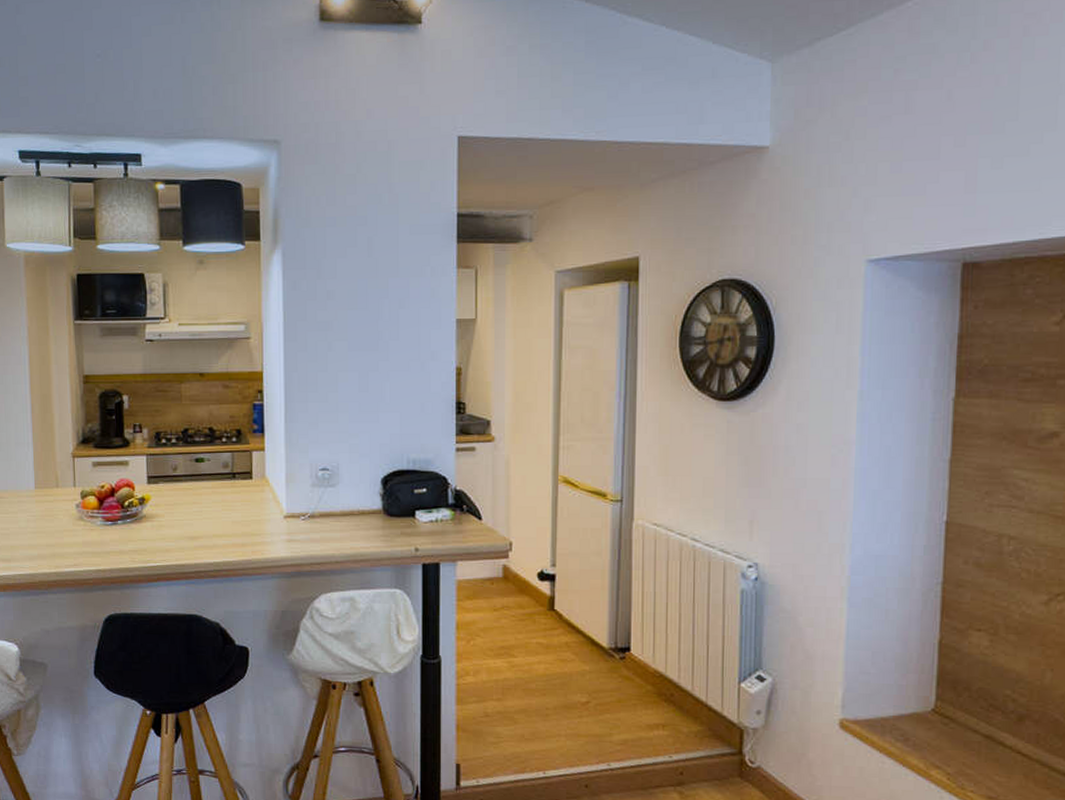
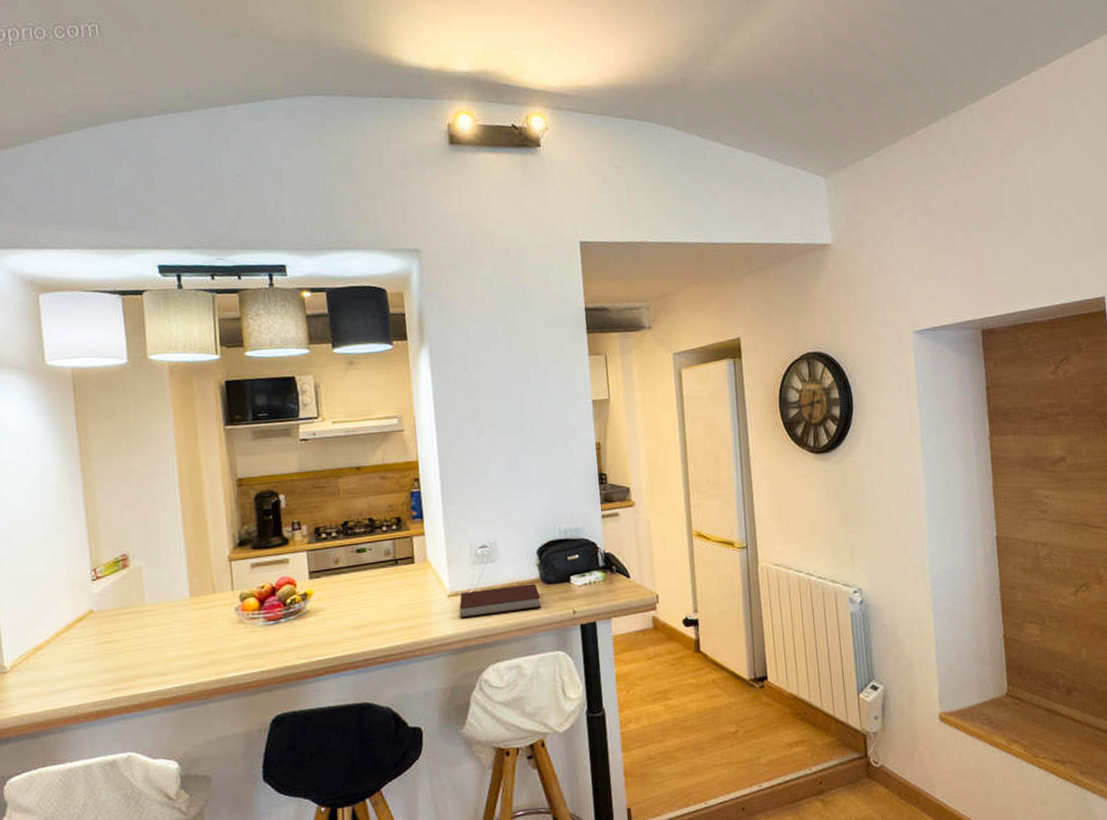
notebook: none [295,514,381,542] -> present [459,583,541,618]

